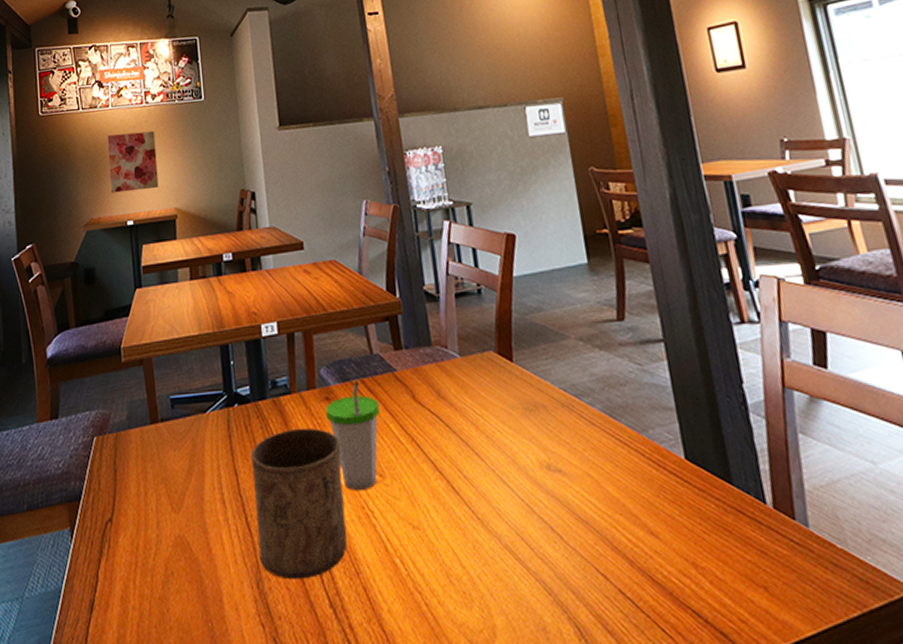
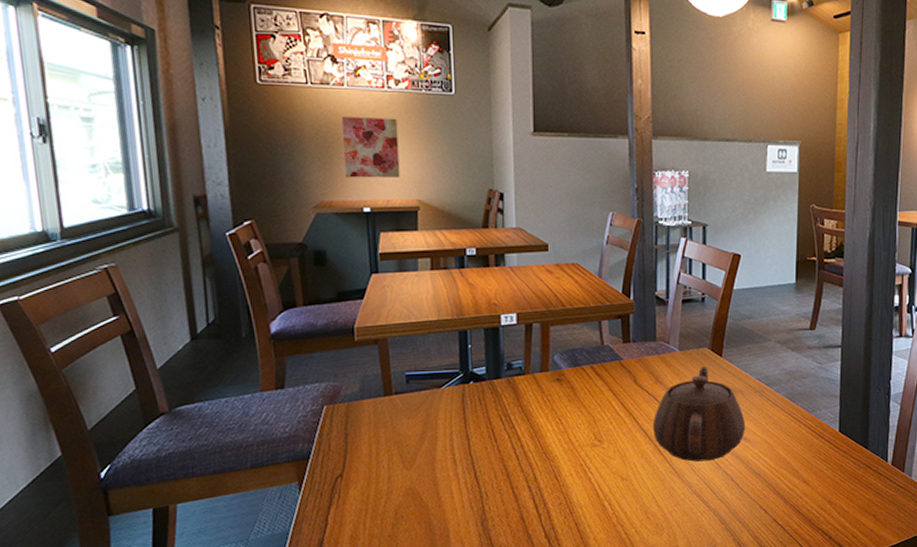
cup: present [250,427,347,580] -> none [483,402,567,519]
cup: present [326,380,380,491] -> none [556,366,605,453]
teapot: none [440,374,559,503] -> present [652,366,746,462]

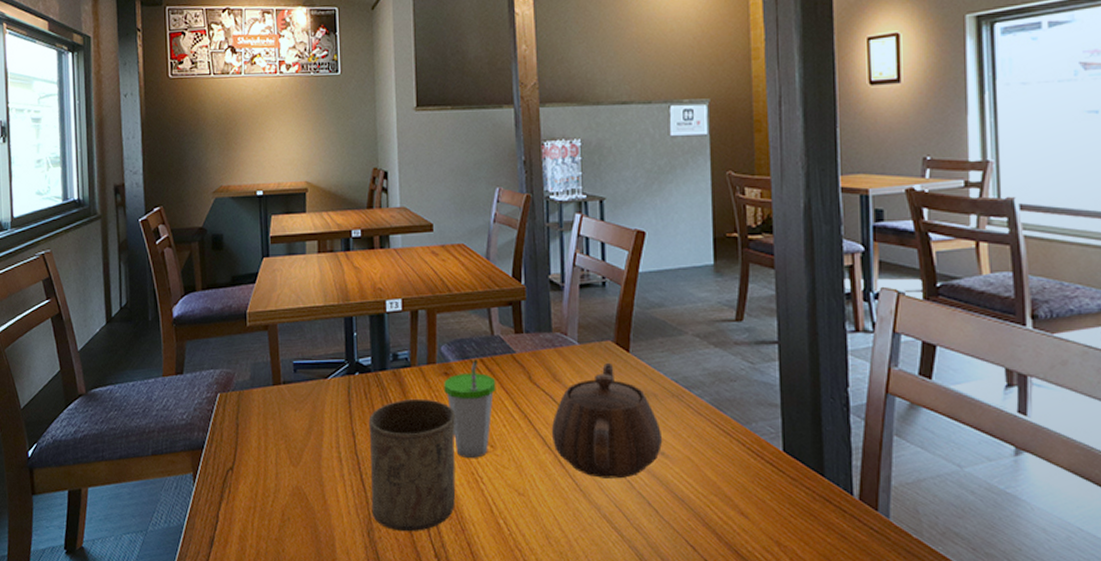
wall art: present [341,117,400,178] -> none [239,102,290,162]
cup: none [483,402,567,519] -> present [368,398,456,532]
cup: none [556,366,605,453] -> present [444,359,496,459]

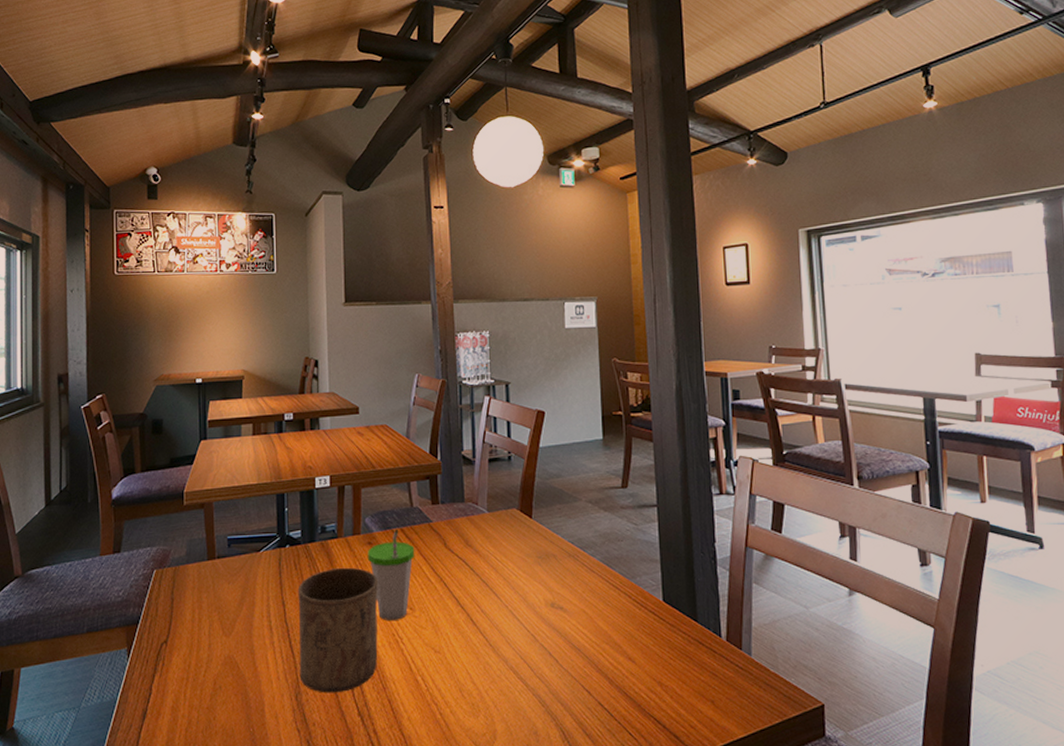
teapot: present [551,362,663,479] -> none [464,528,562,633]

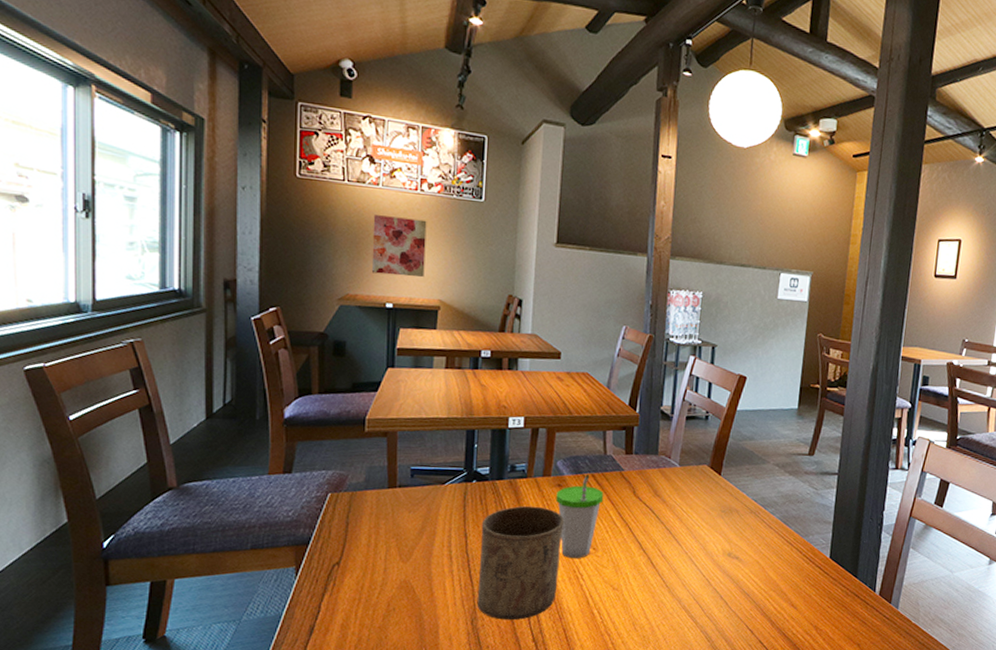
wall art: none [181,297,228,352] -> present [371,215,427,277]

